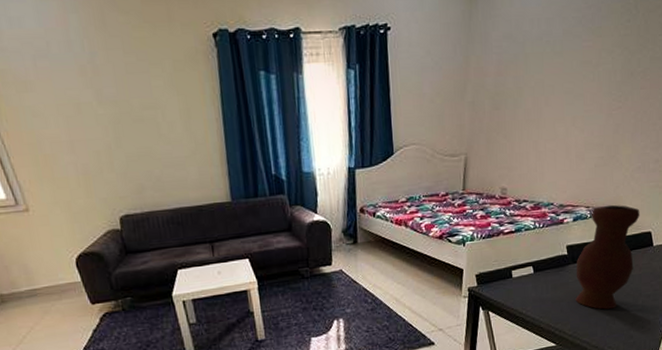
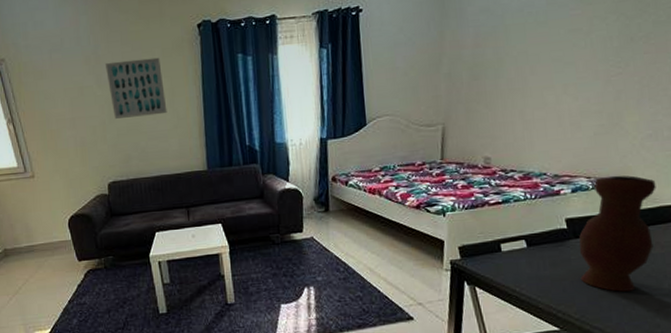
wall art: none [104,71,184,144] -> present [104,57,167,120]

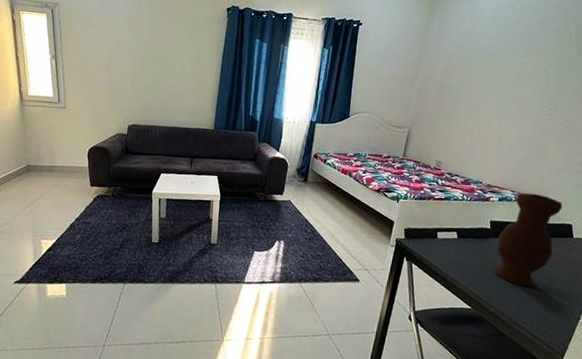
wall art: present [104,57,167,120] -> none [143,24,191,77]

